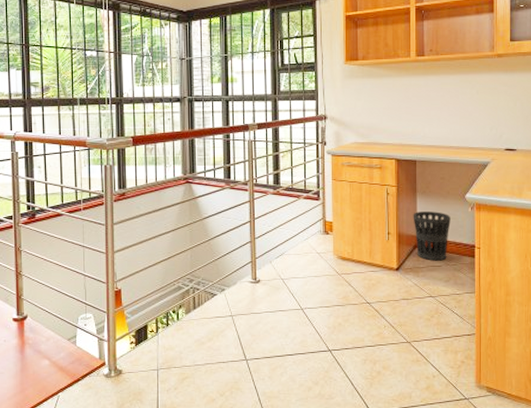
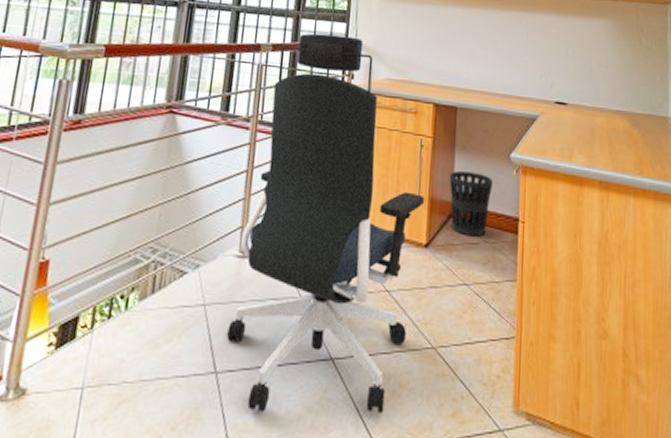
office chair: none [251,111,392,386] -> present [227,33,424,413]

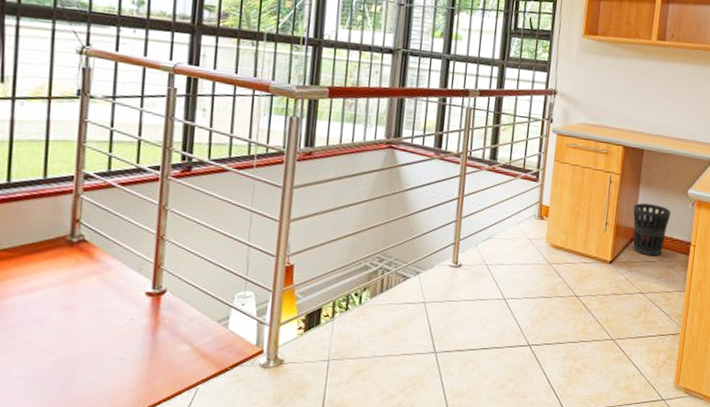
office chair: present [227,33,424,413] -> none [444,81,611,385]

